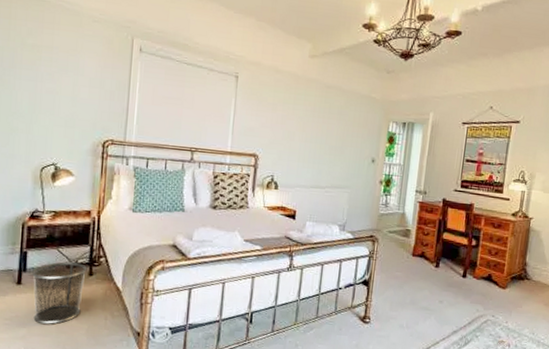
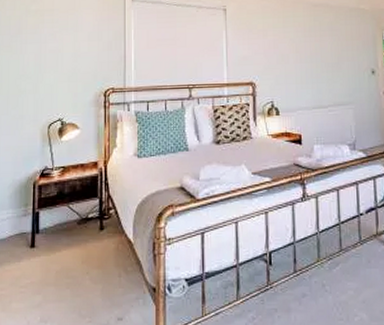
waste bin: present [32,262,88,324] -> none [45,218,98,288]

